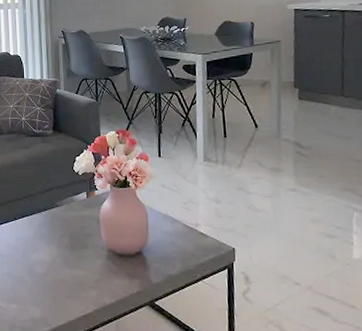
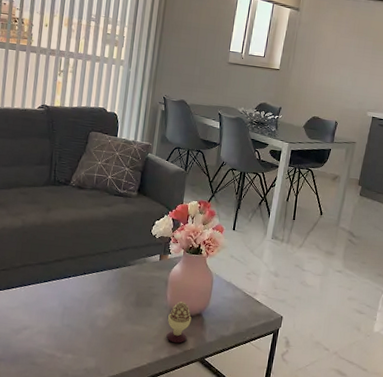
decorative egg: none [107,240,132,286] -> present [166,302,192,343]

